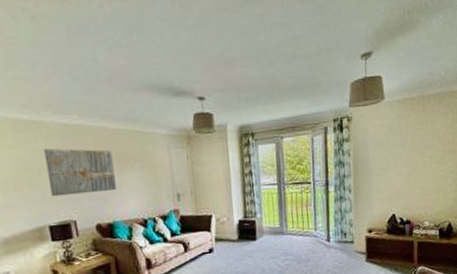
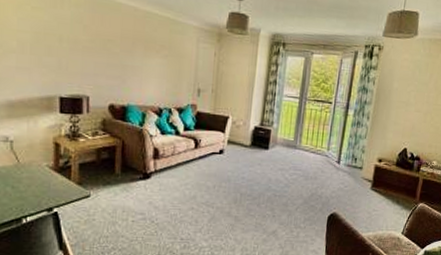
wall art: present [44,148,116,197] -> none [67,17,139,73]

